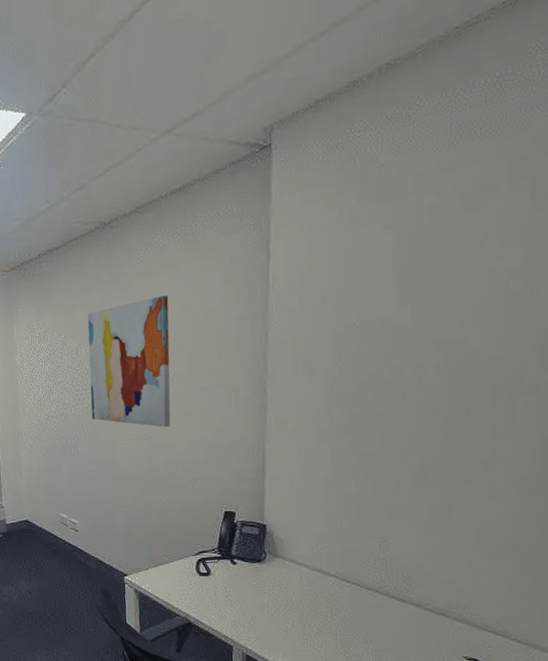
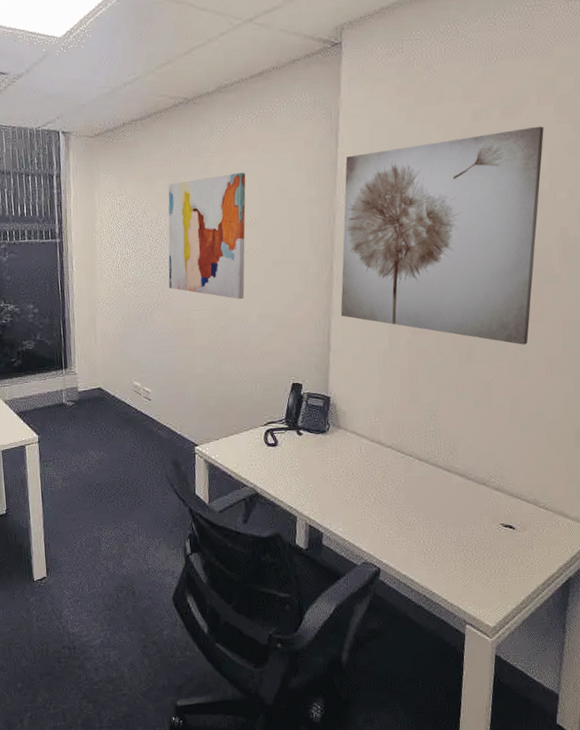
wall art: none [276,215,517,464] -> present [340,126,544,345]

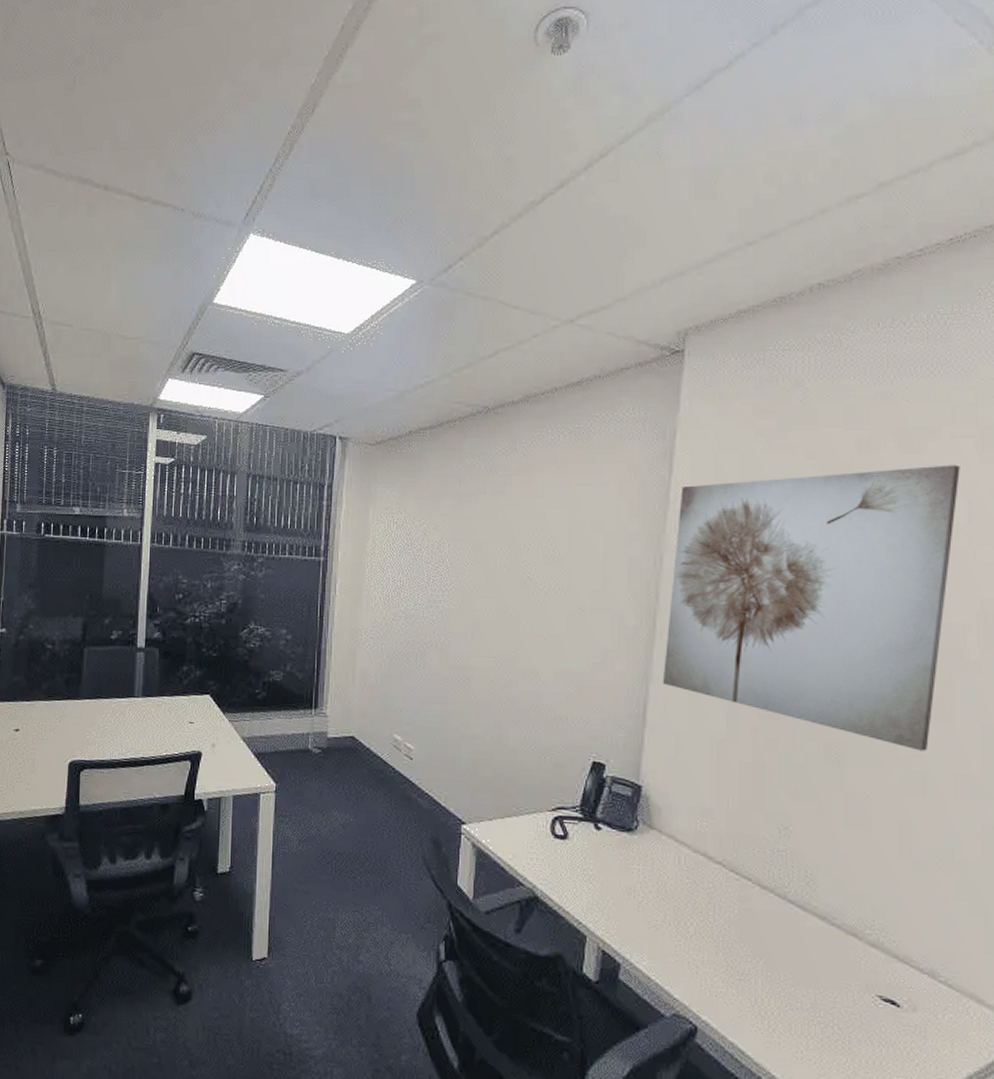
wall art: present [168,172,246,299] -> none [447,496,552,648]

